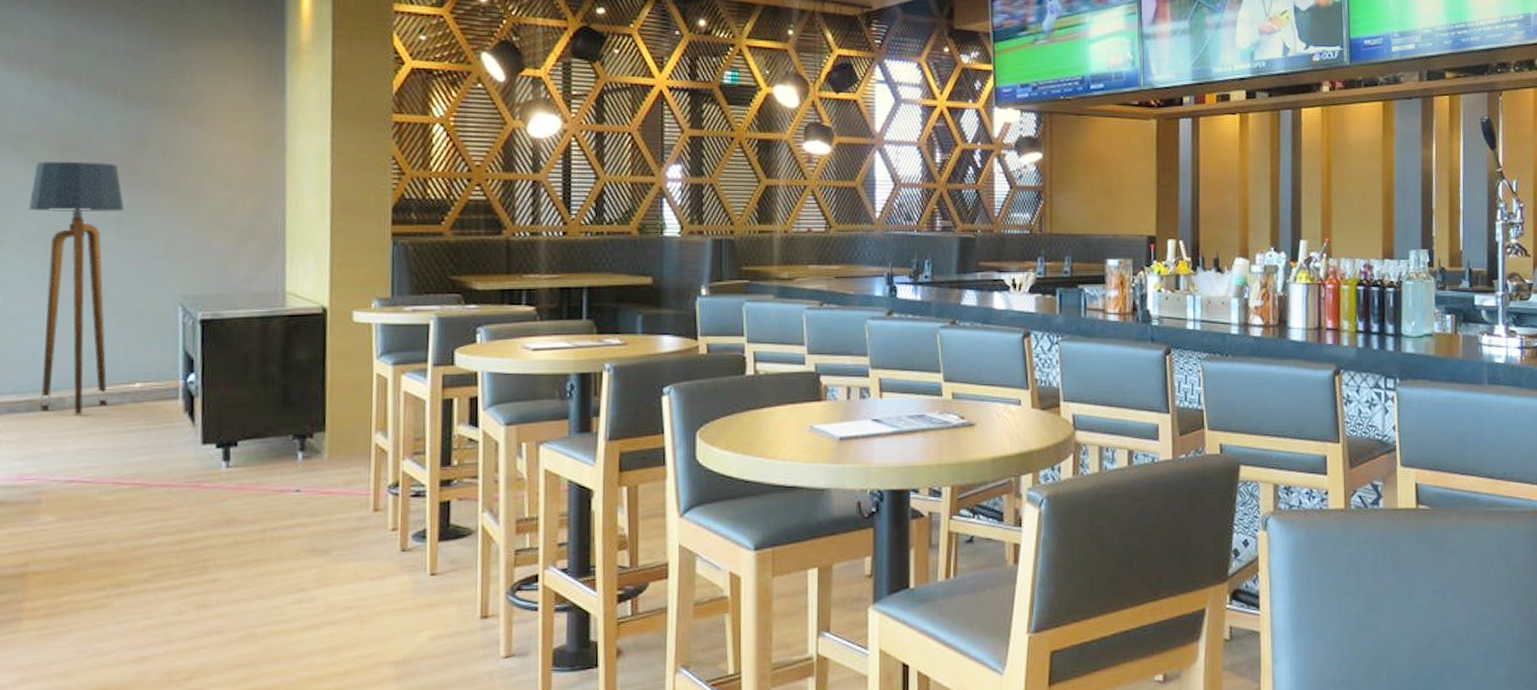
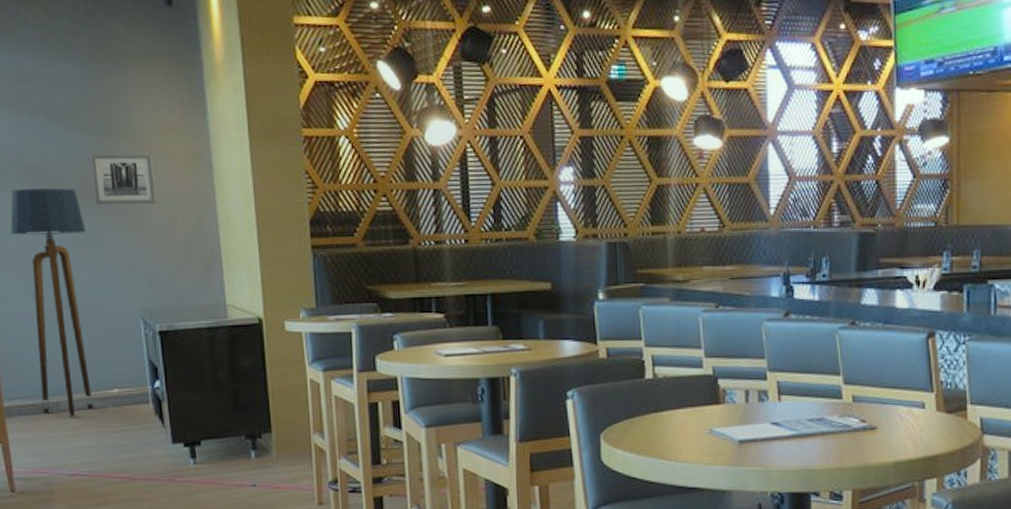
wall art: none [140,129,216,183] -> present [91,153,157,205]

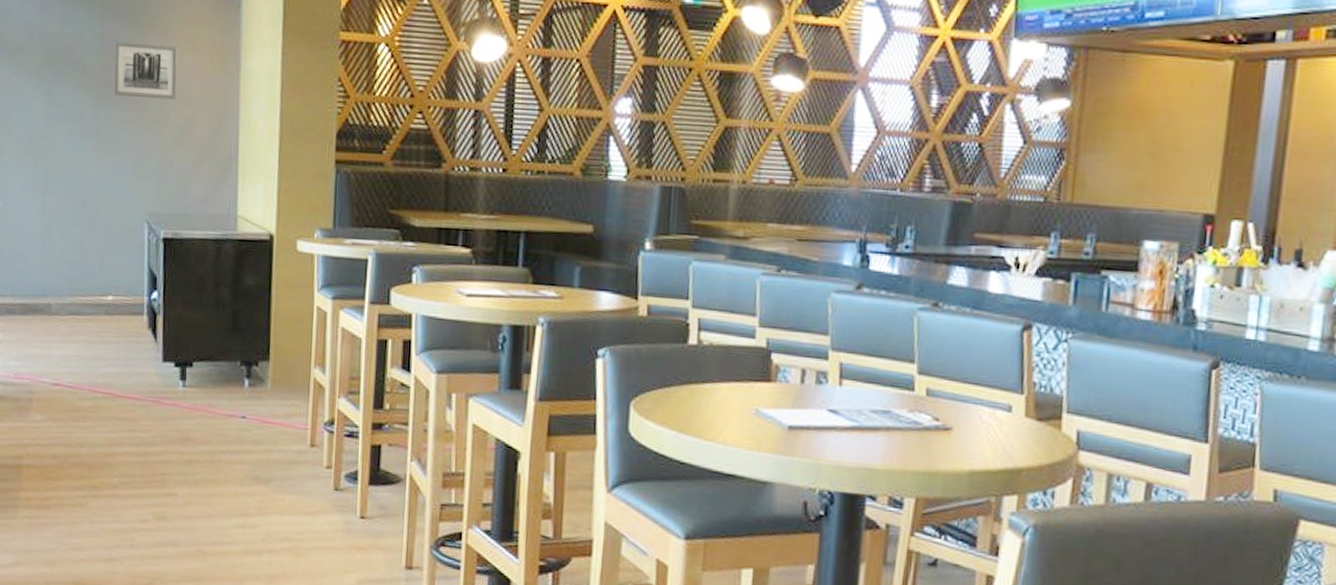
floor lamp: present [11,188,94,417] -> none [23,72,100,322]

